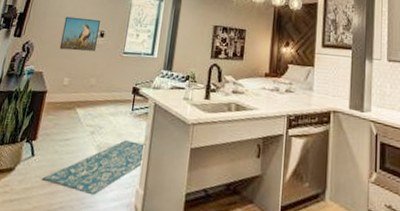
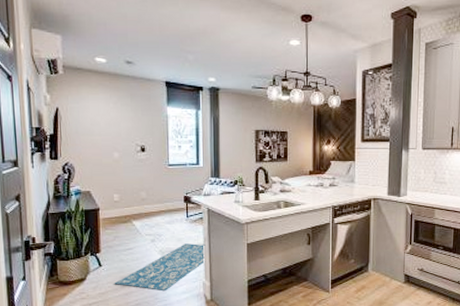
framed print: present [59,16,100,51] -> none [100,134,139,168]

